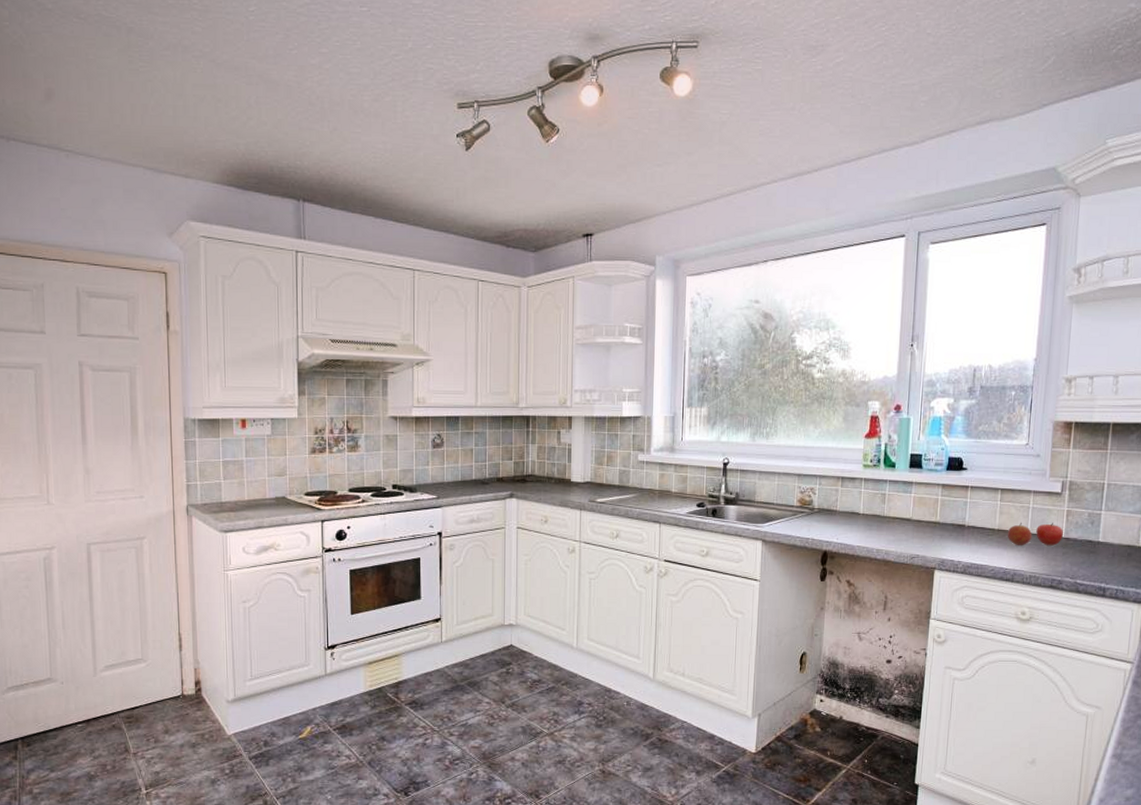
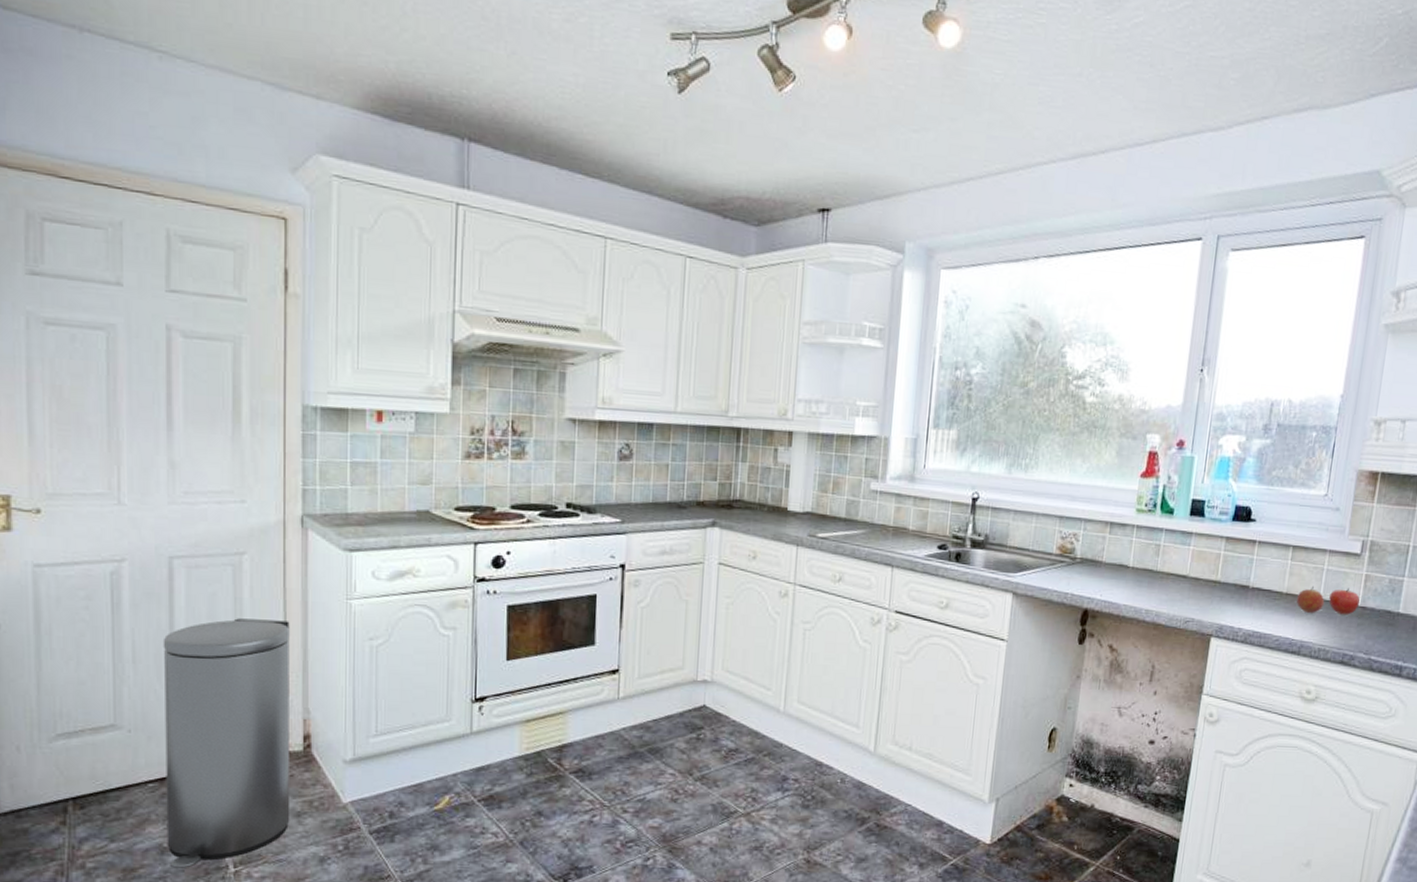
pedal bin: none [85,590,187,791] -> present [163,618,291,868]

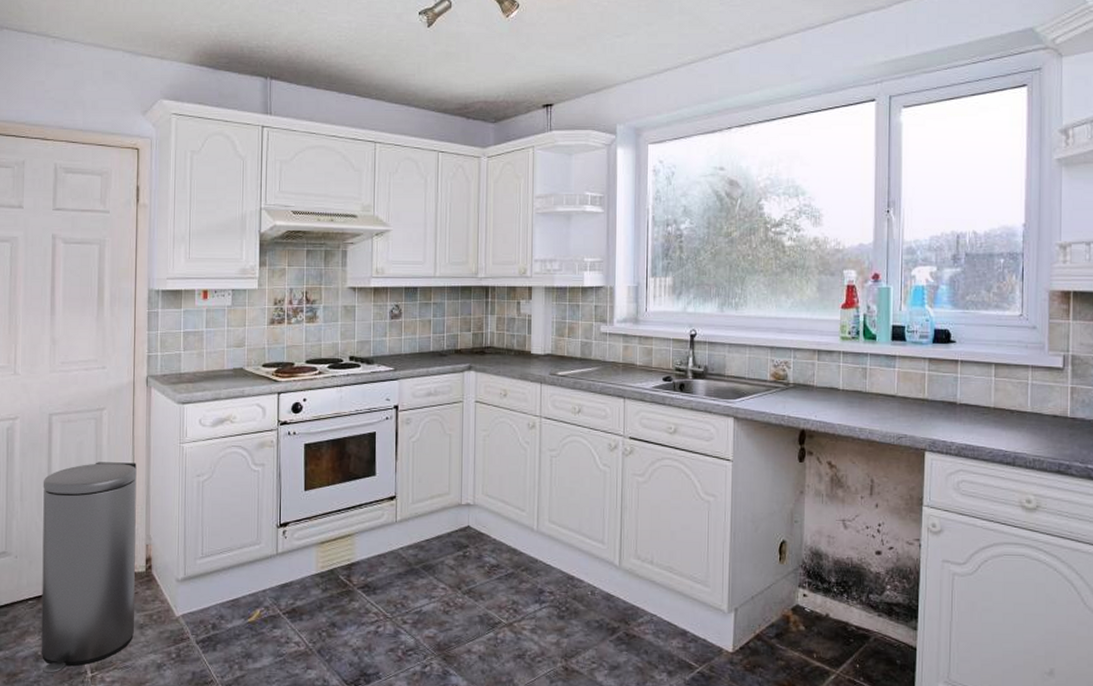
fruit: present [1296,585,1325,614] -> none [1004,399,1033,427]
fruit: present [1329,588,1360,615] -> none [1037,400,1068,426]

